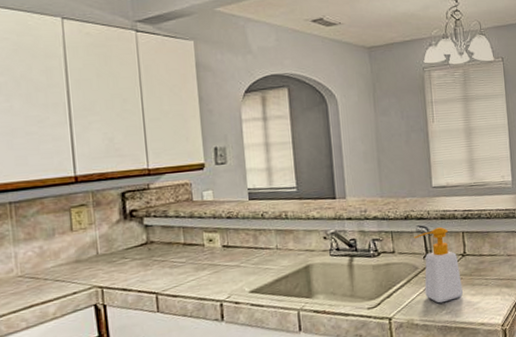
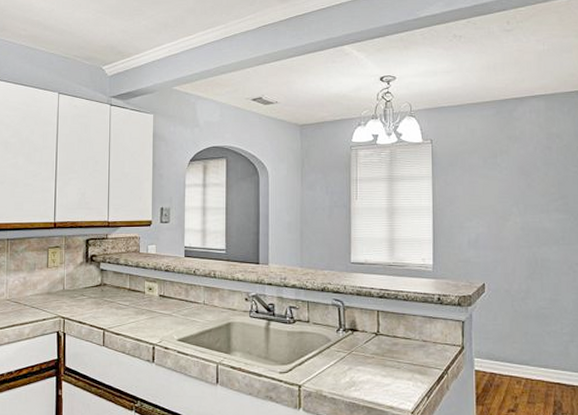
soap bottle: present [414,227,463,303] -> none [329,303,373,379]

